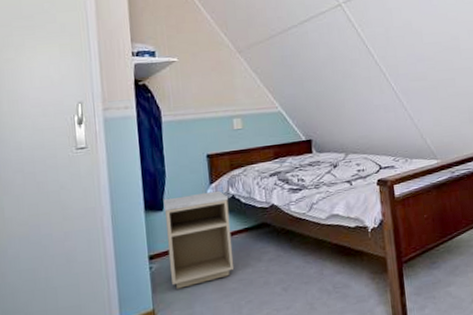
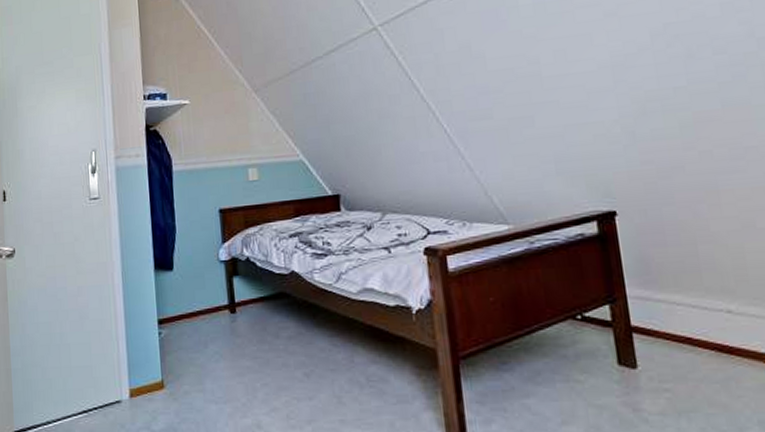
nightstand: present [163,190,235,289] -> none [173,251,249,360]

